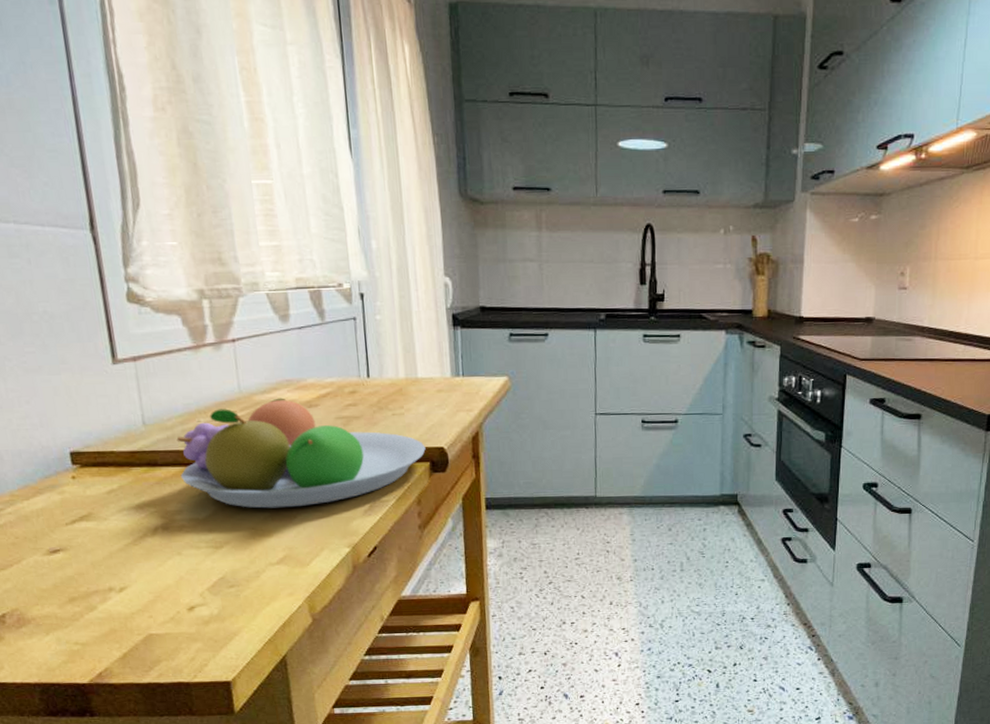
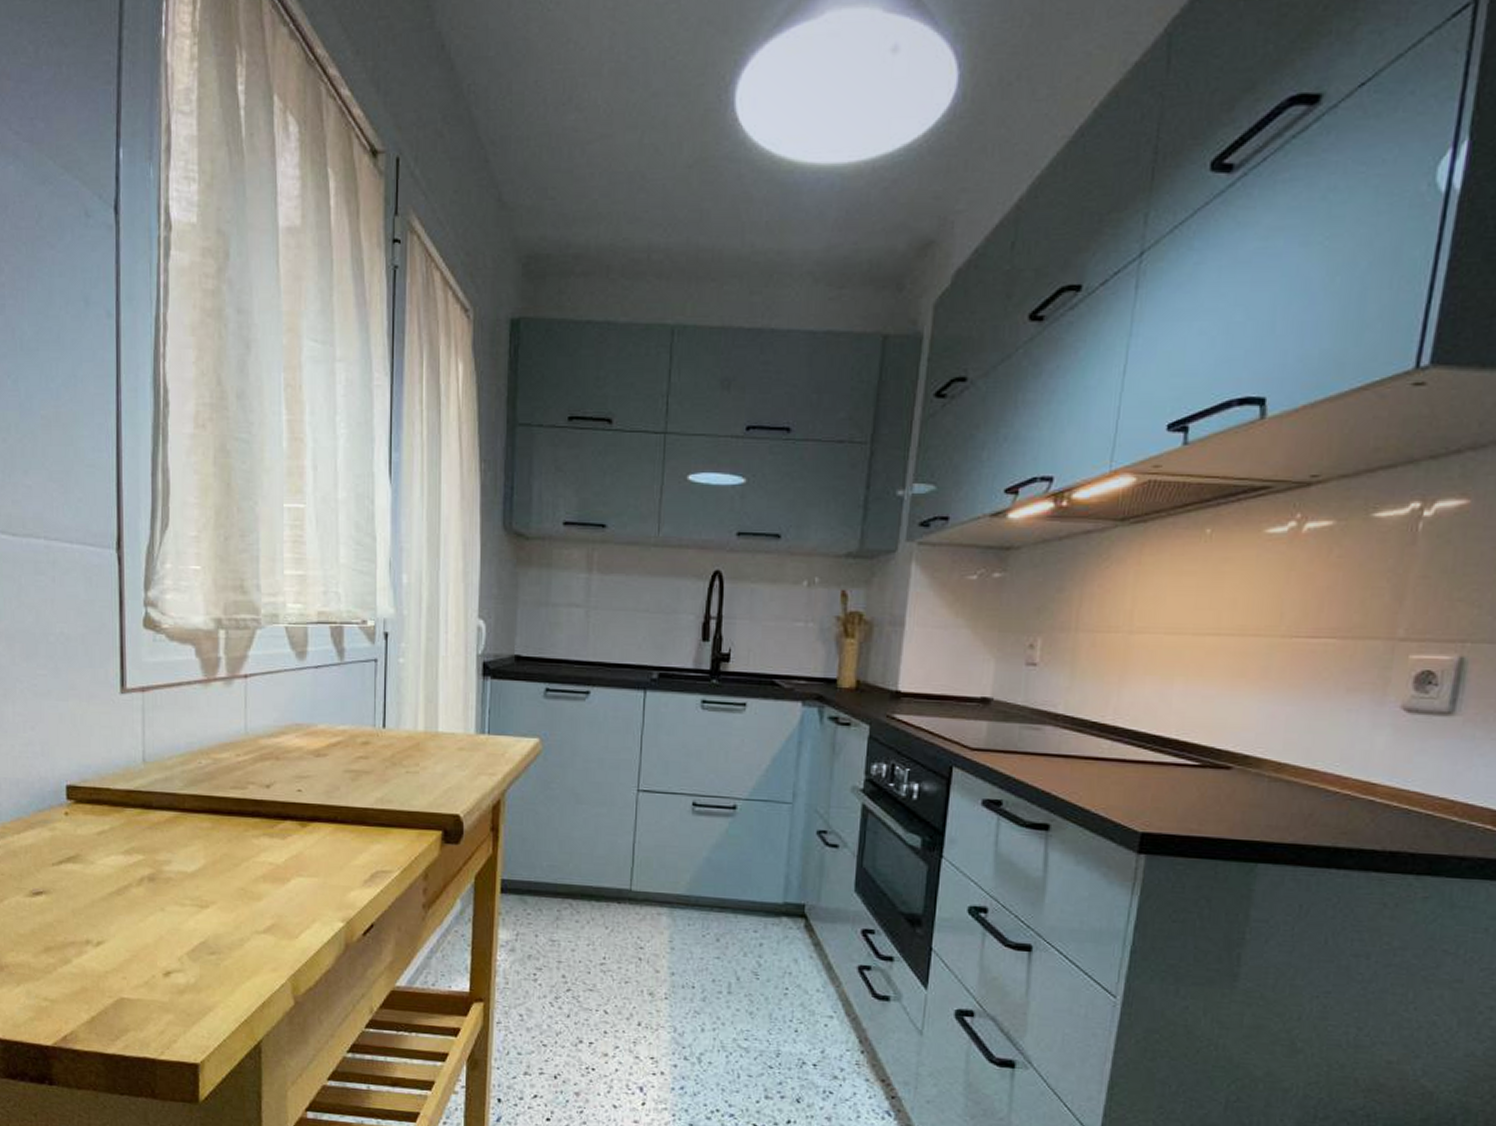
fruit bowl: present [176,397,426,509] -> none [174,743,439,869]

